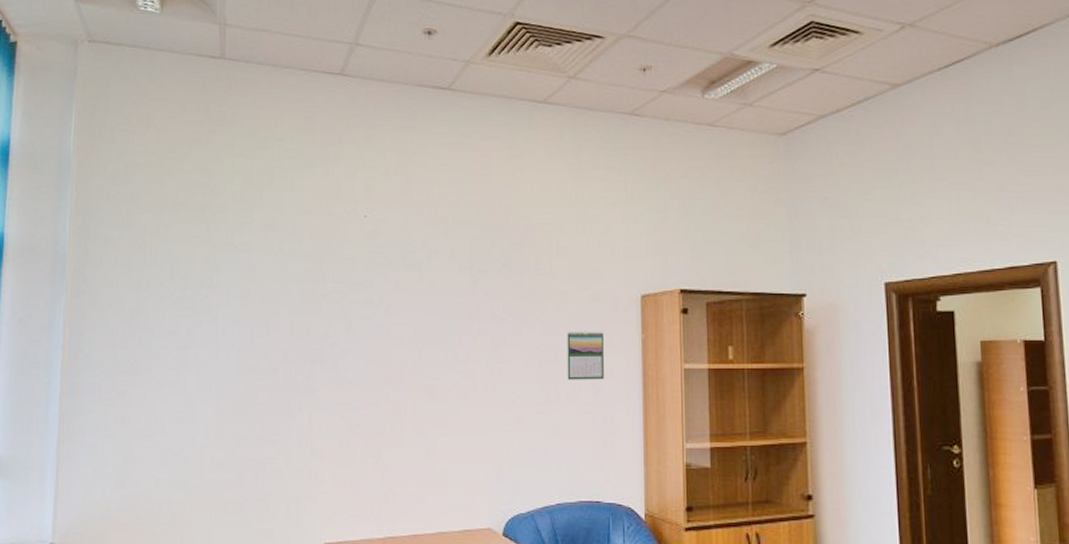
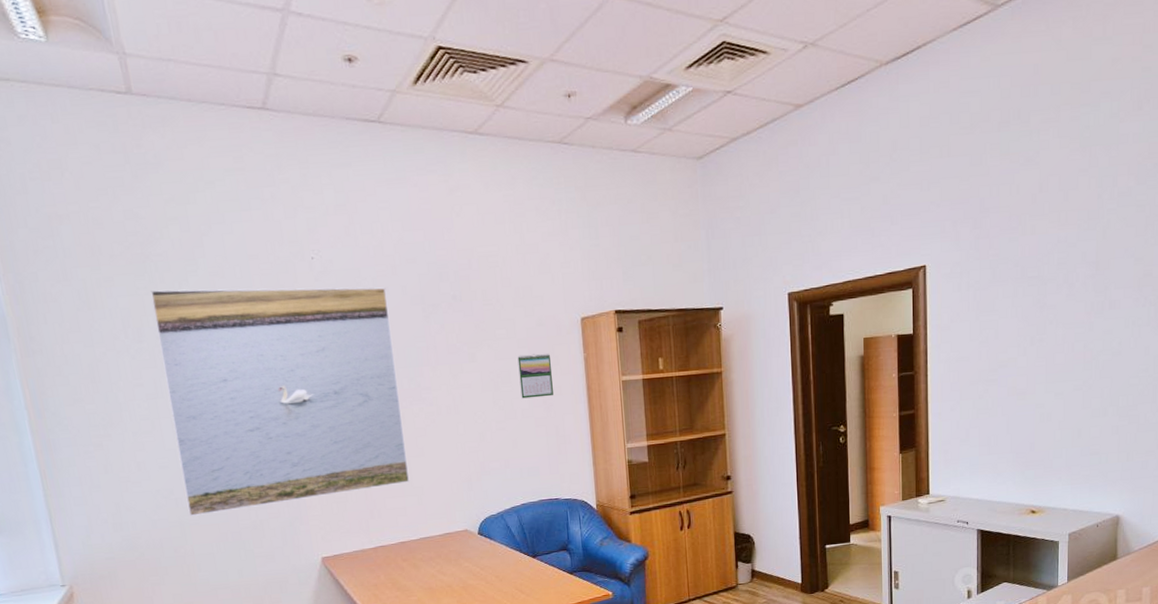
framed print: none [194,239,435,479] -> present [150,287,410,516]

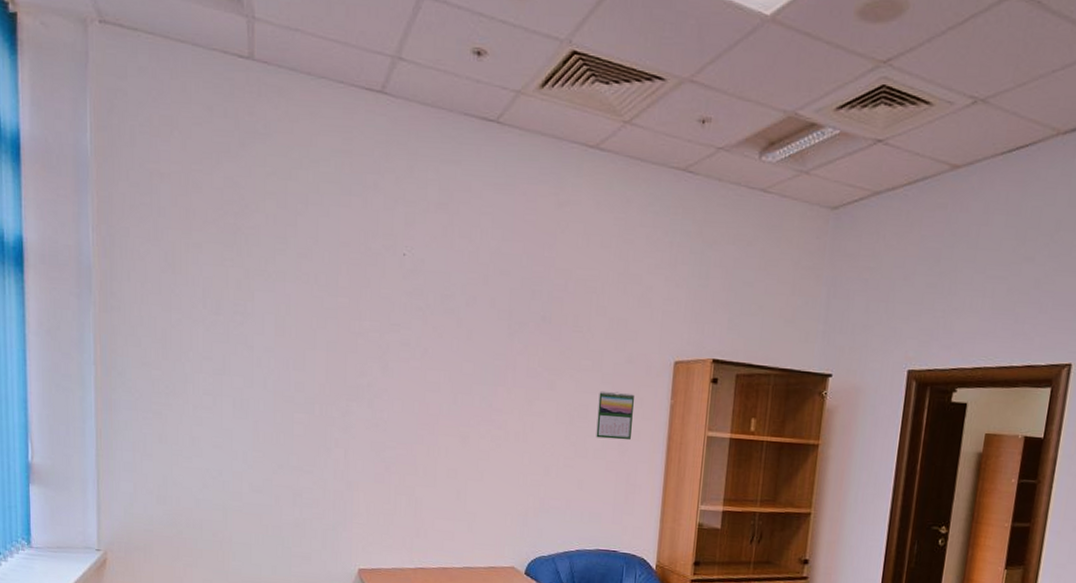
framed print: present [150,287,410,516] -> none [234,264,474,506]

